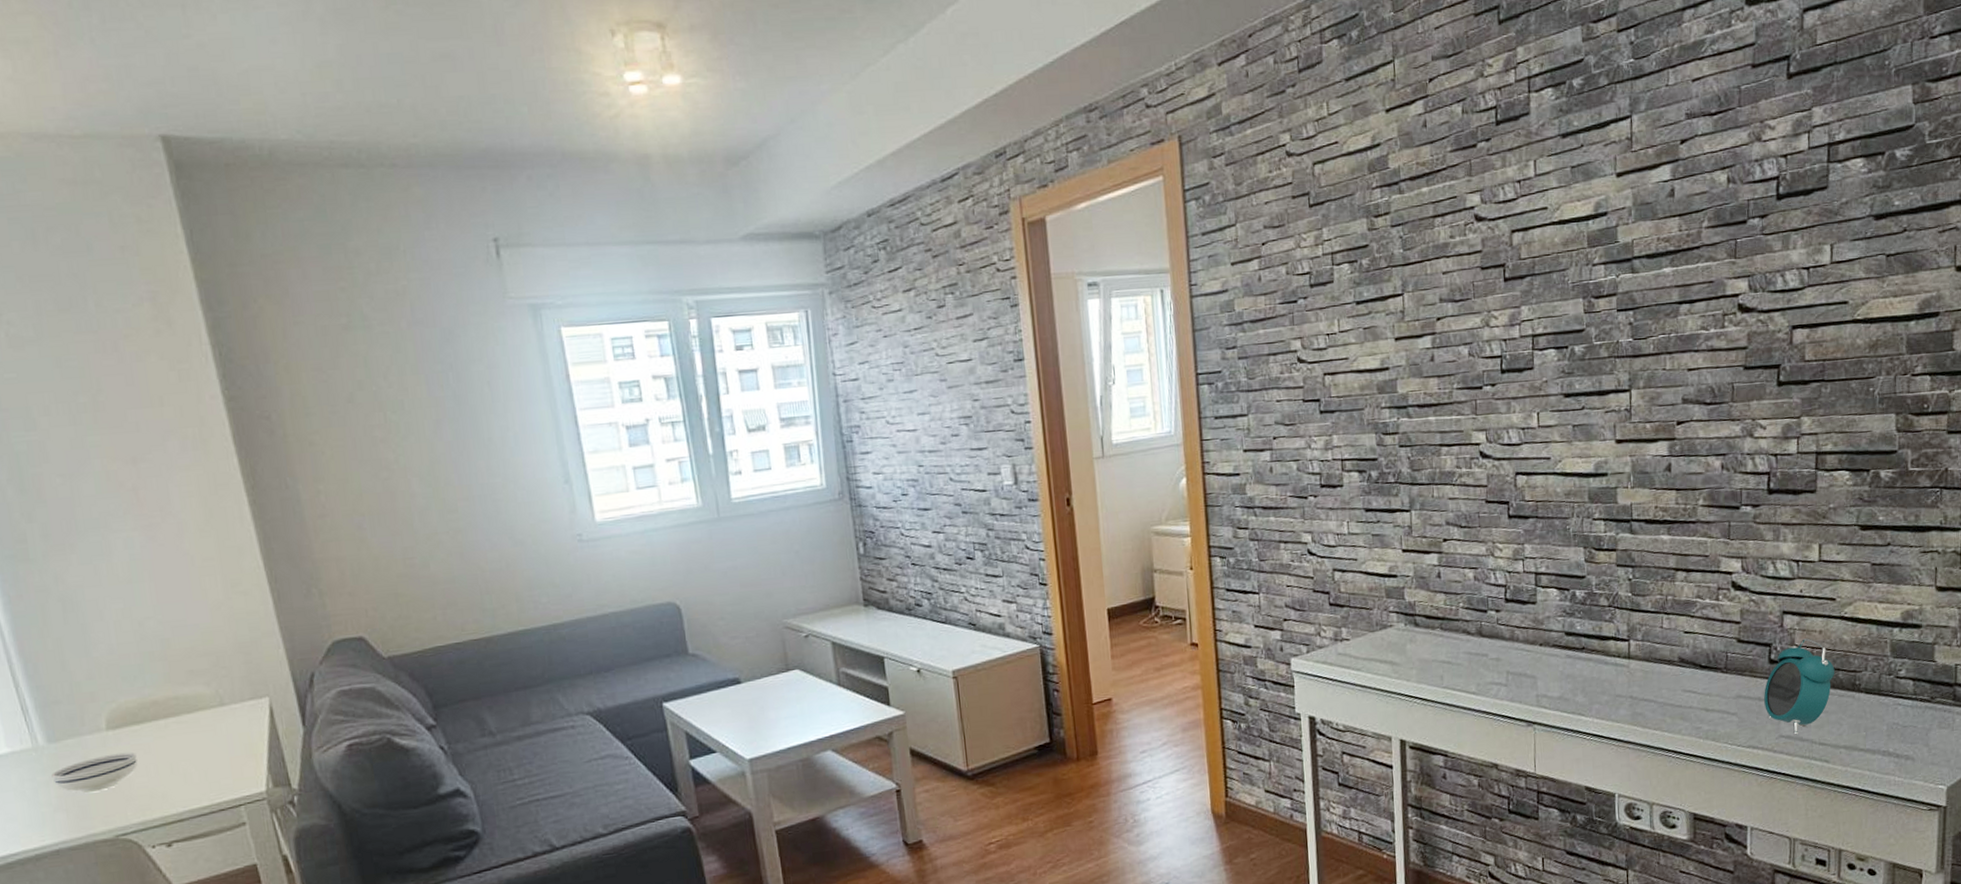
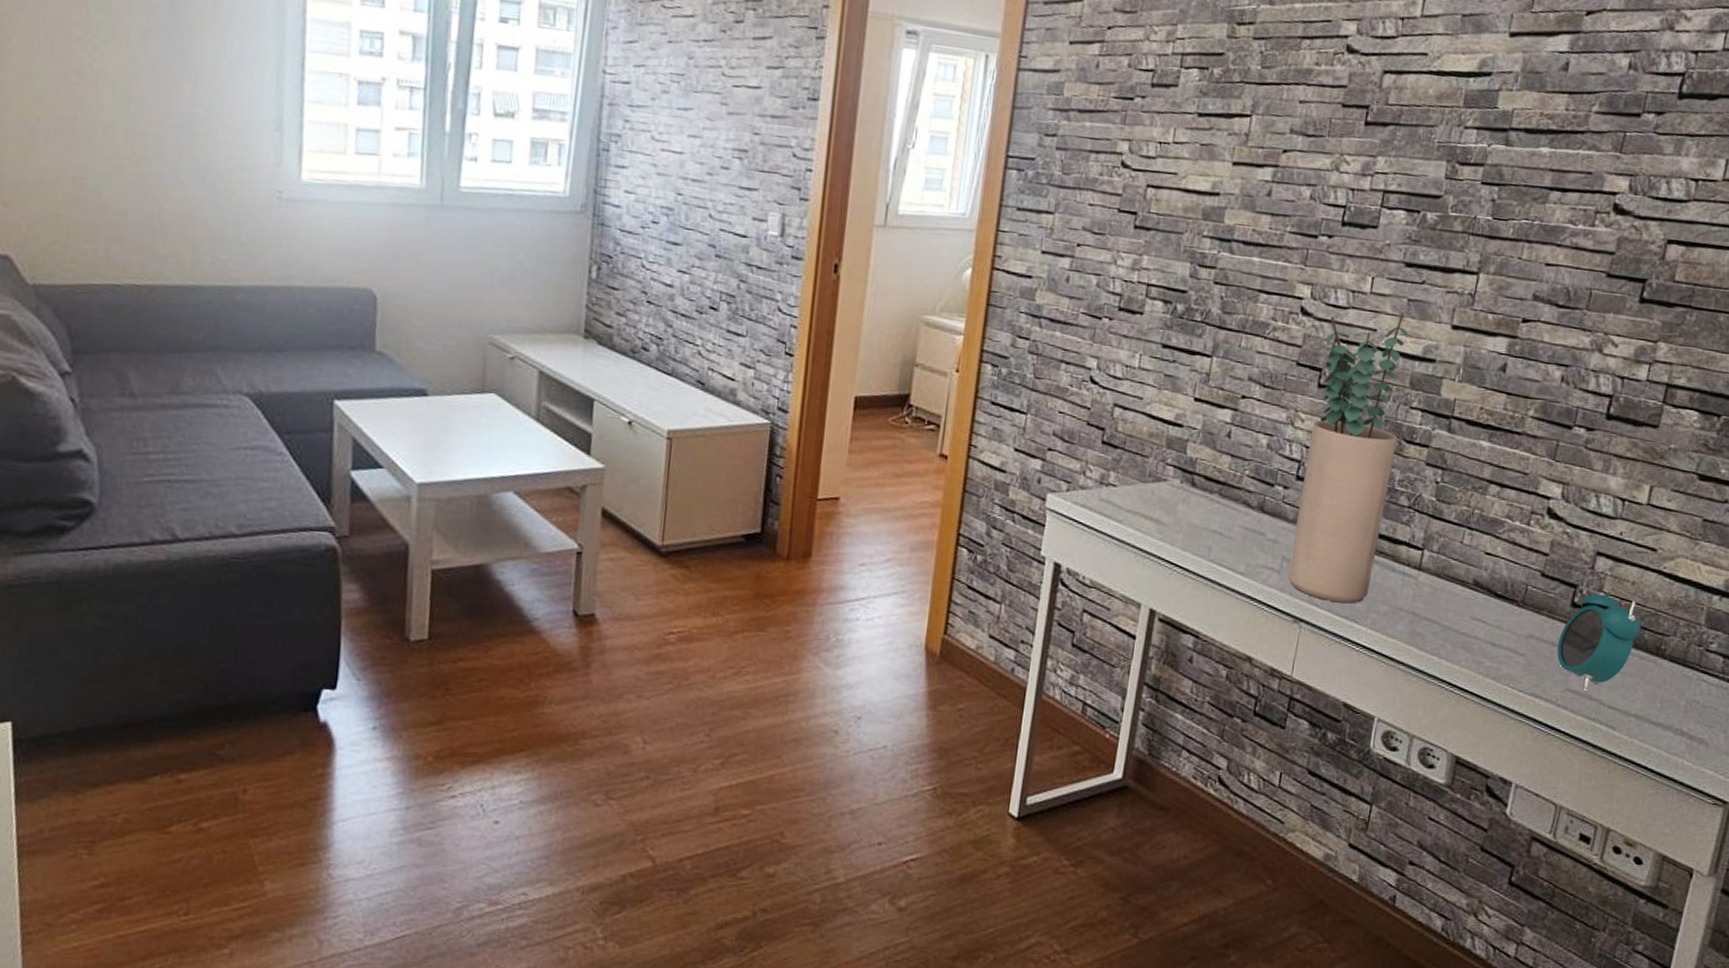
vase: none [1507,438,1589,702] -> present [1287,312,1409,604]

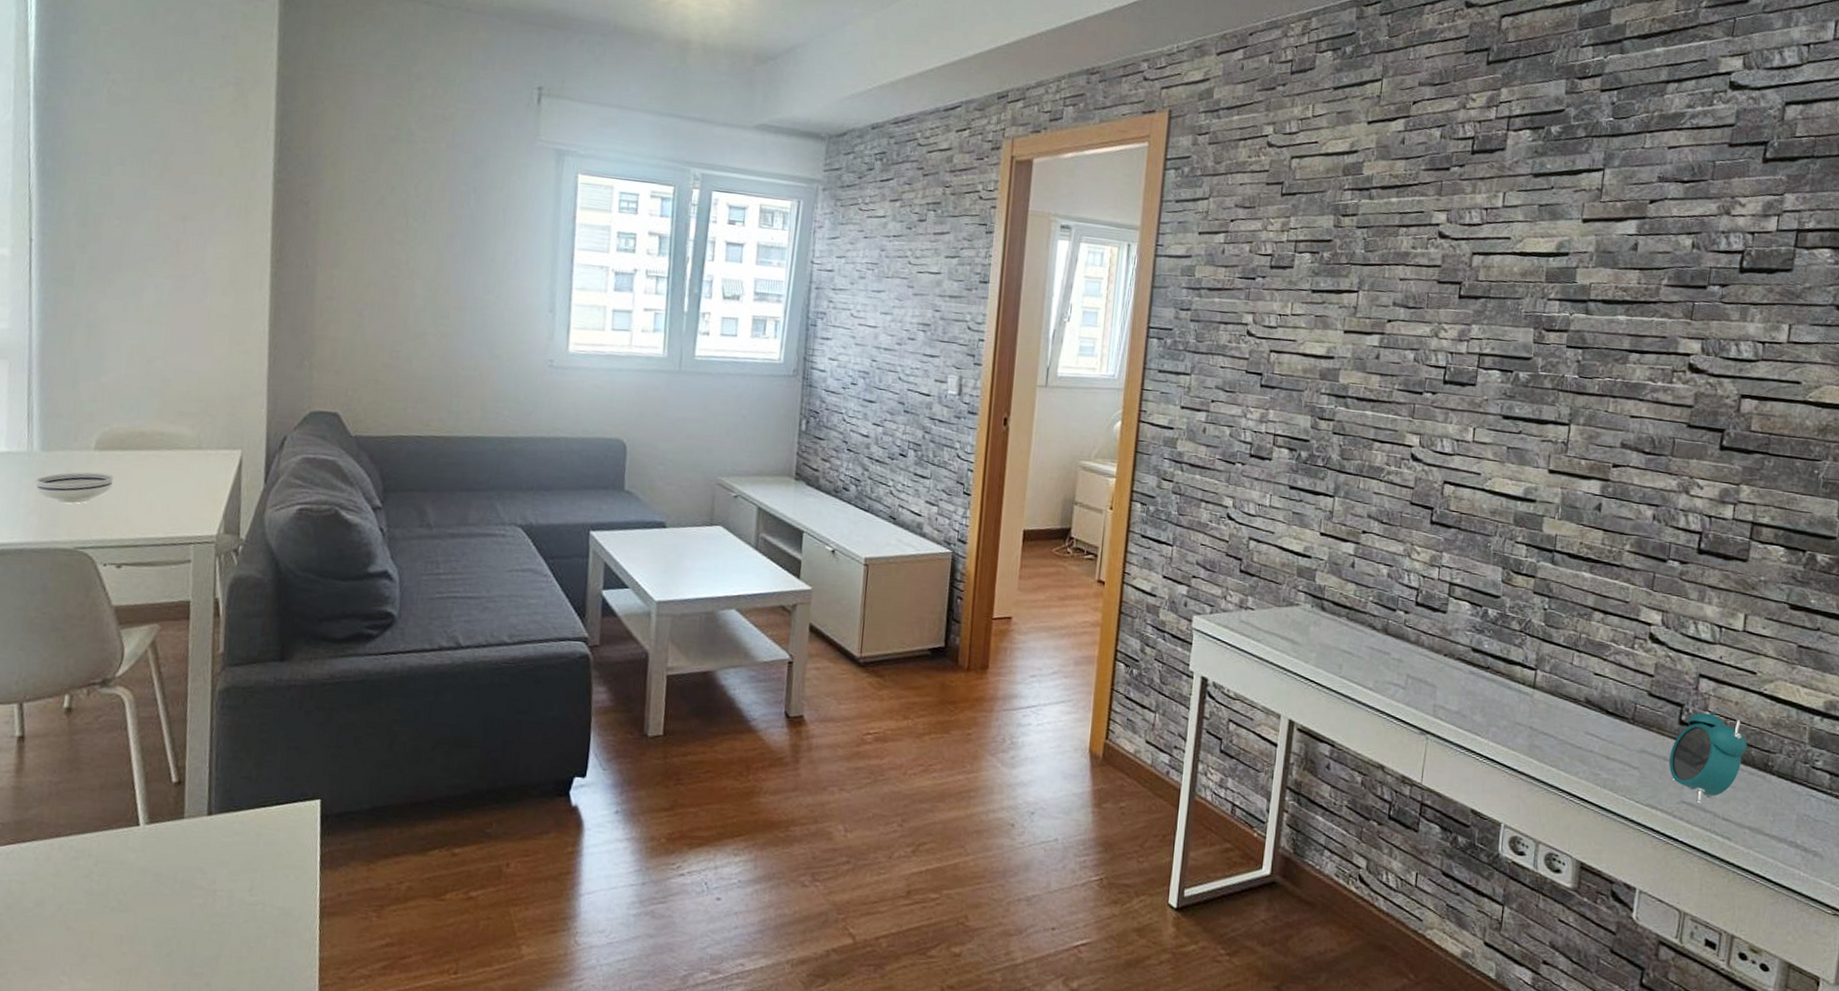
vase: present [1287,312,1409,604] -> none [1413,458,1510,718]

